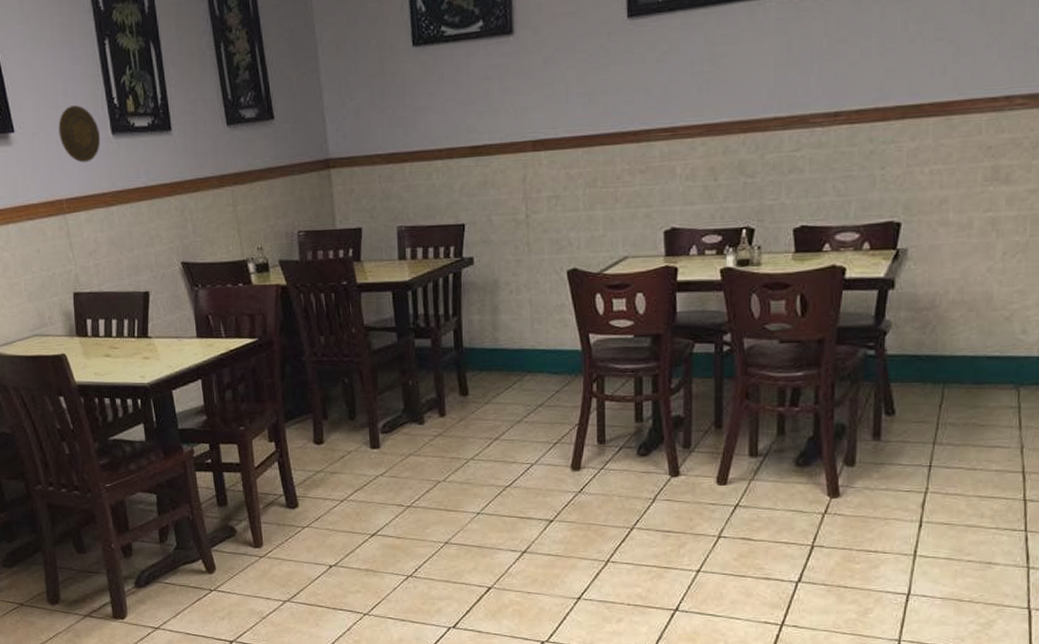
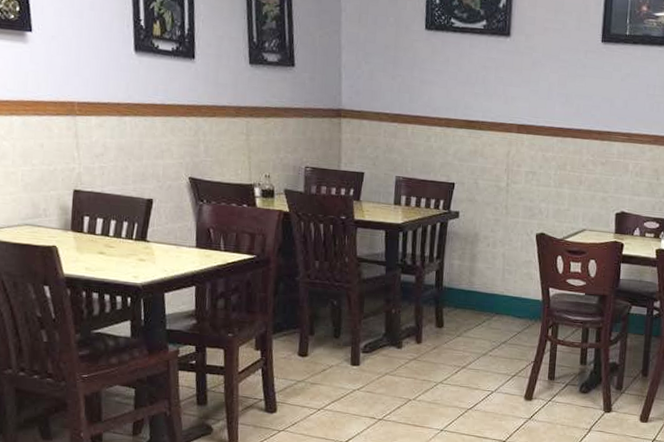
decorative plate: present [58,105,101,163] -> none [79,18,123,73]

